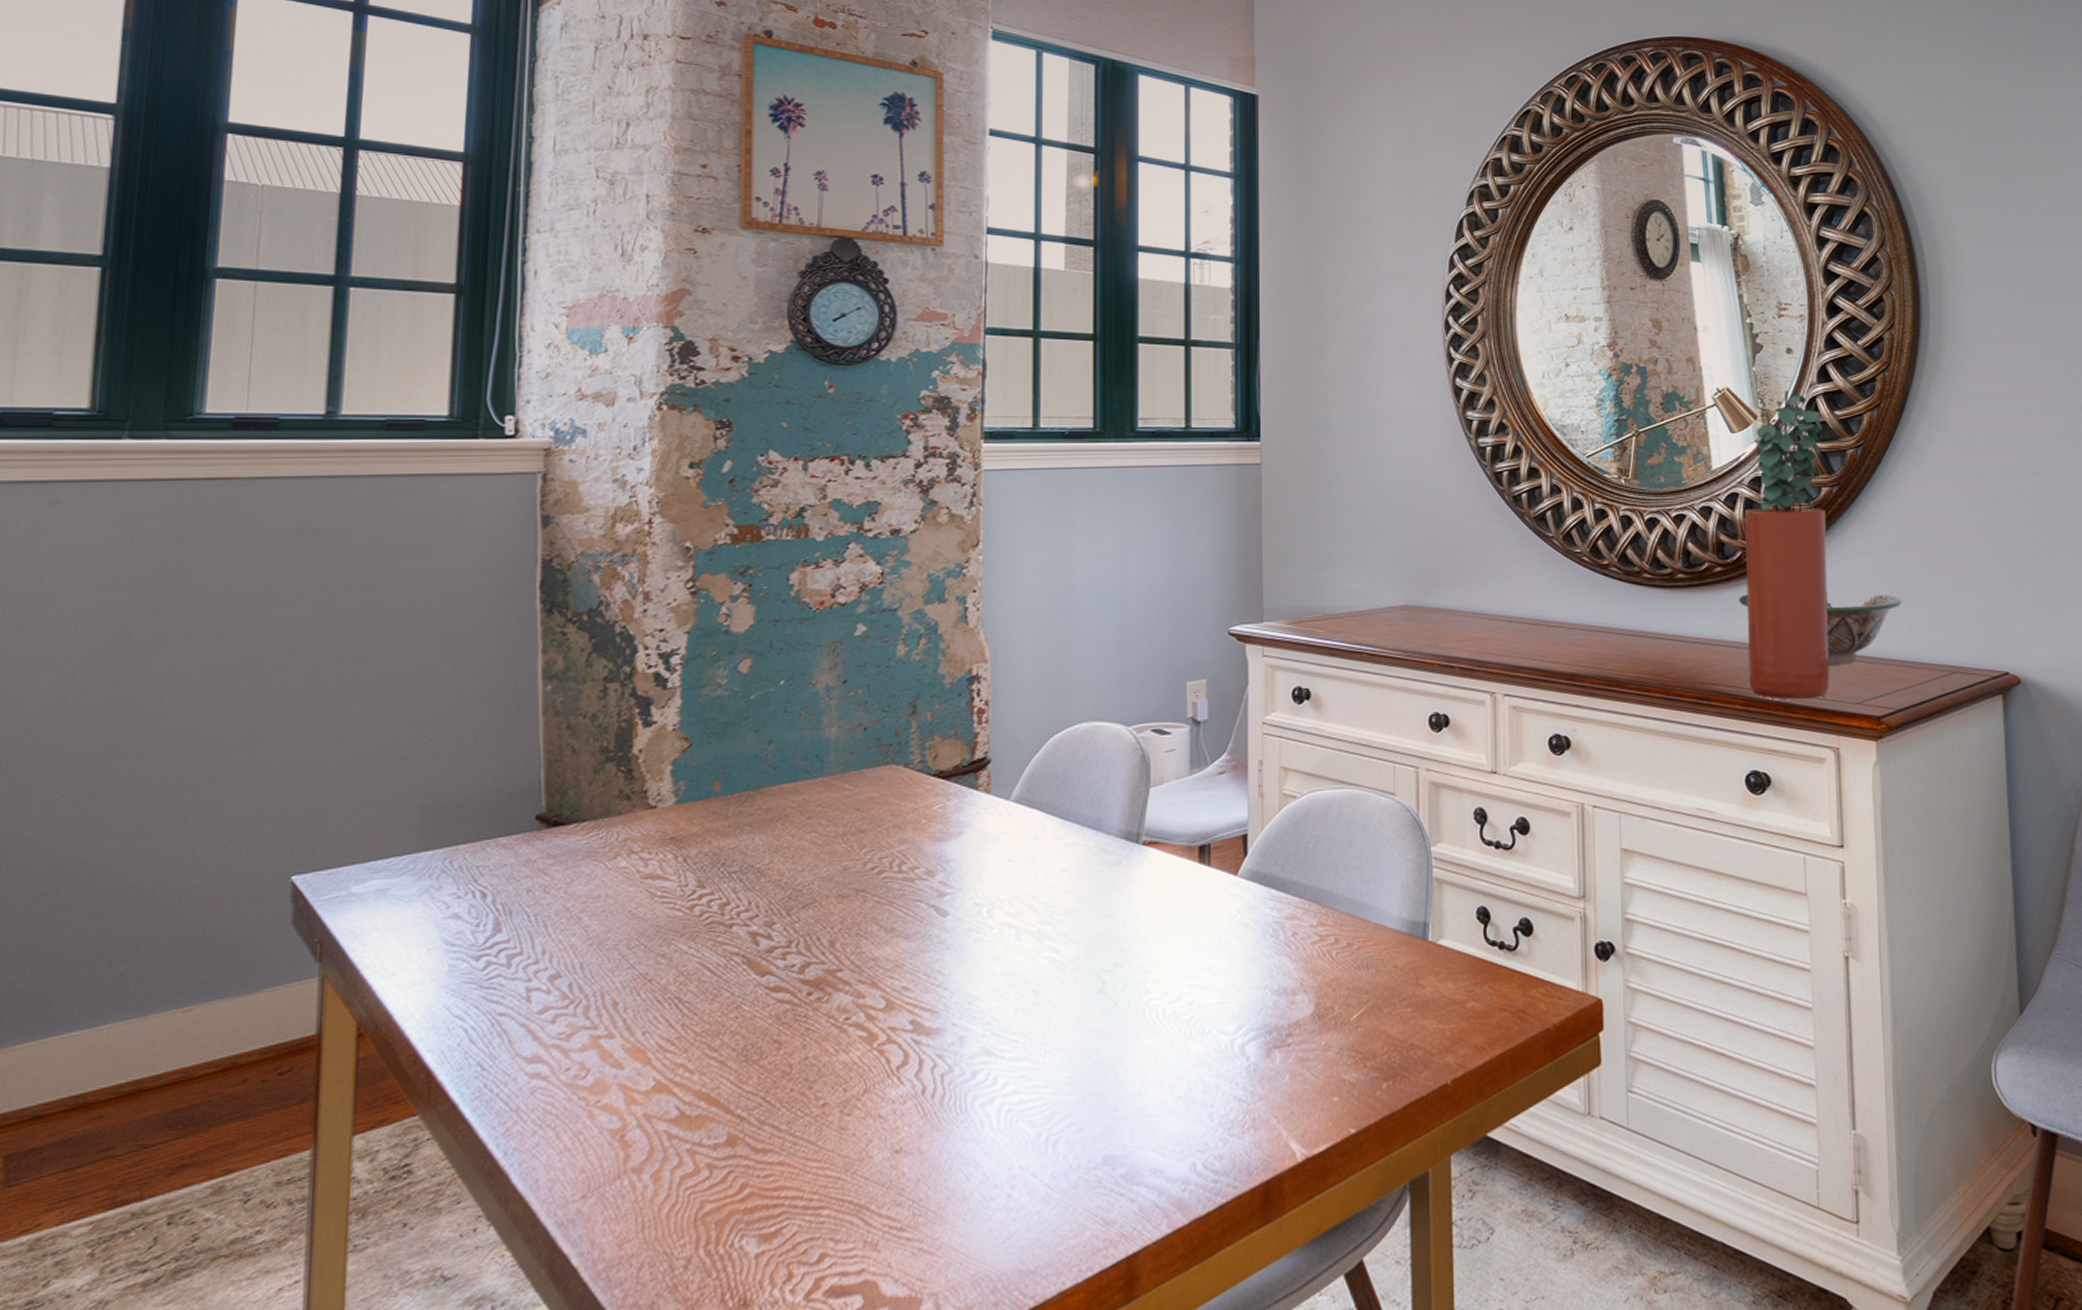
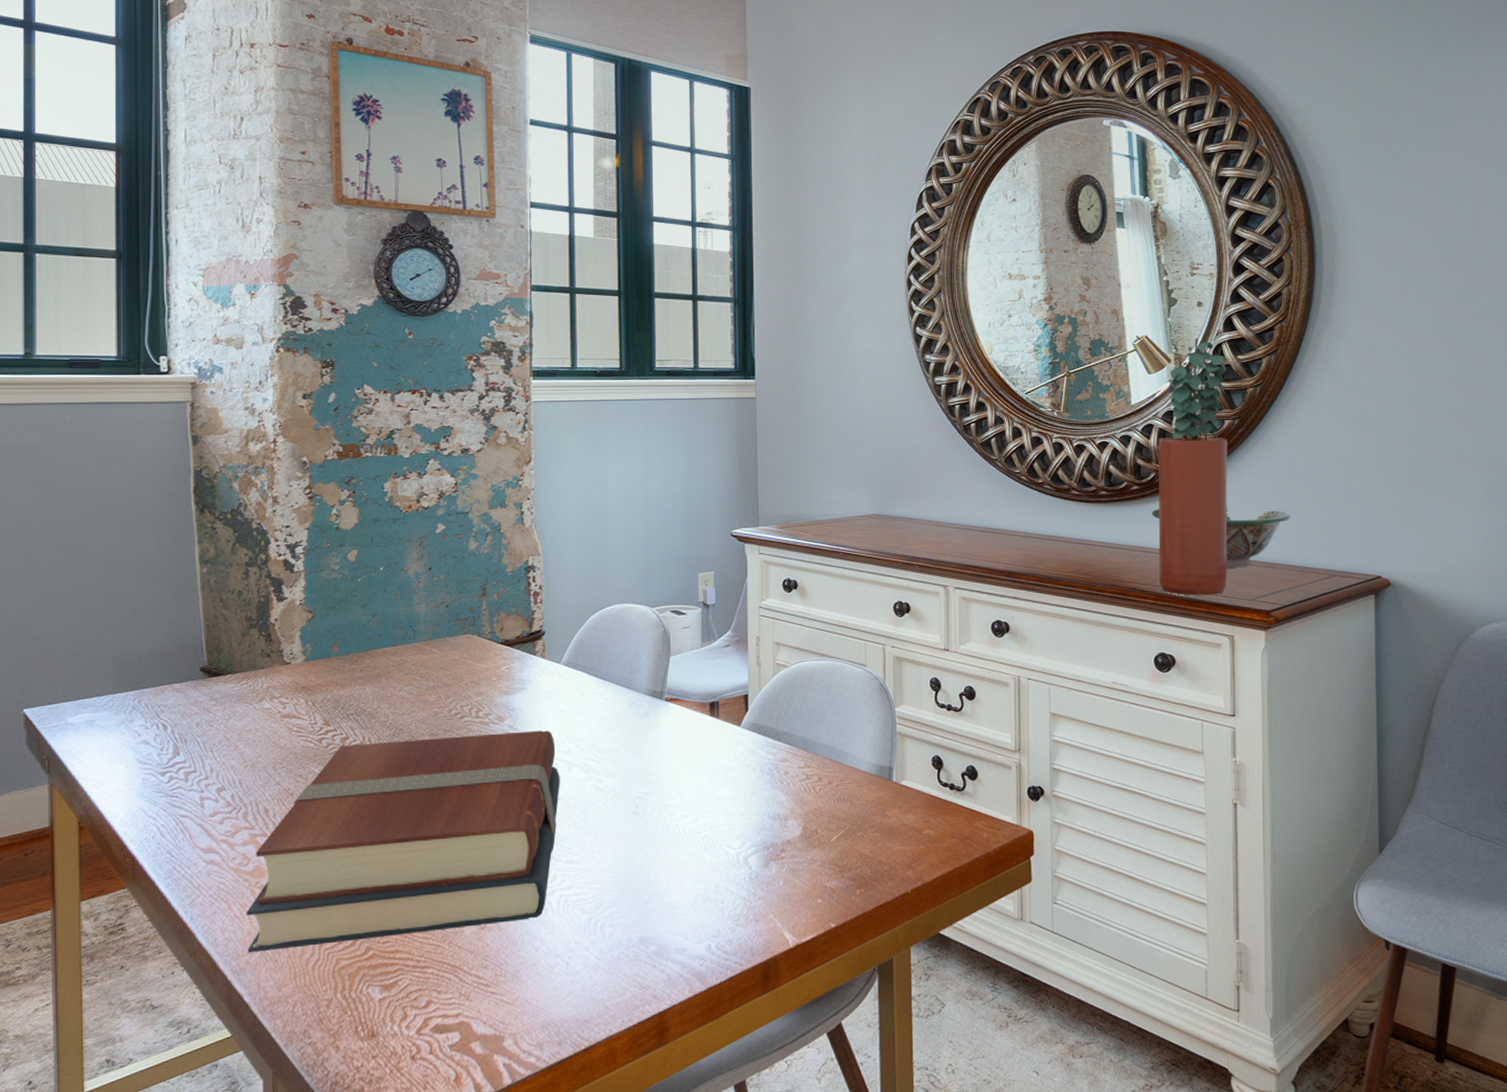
books: none [579,886,1005,1198] -> present [246,730,560,953]

